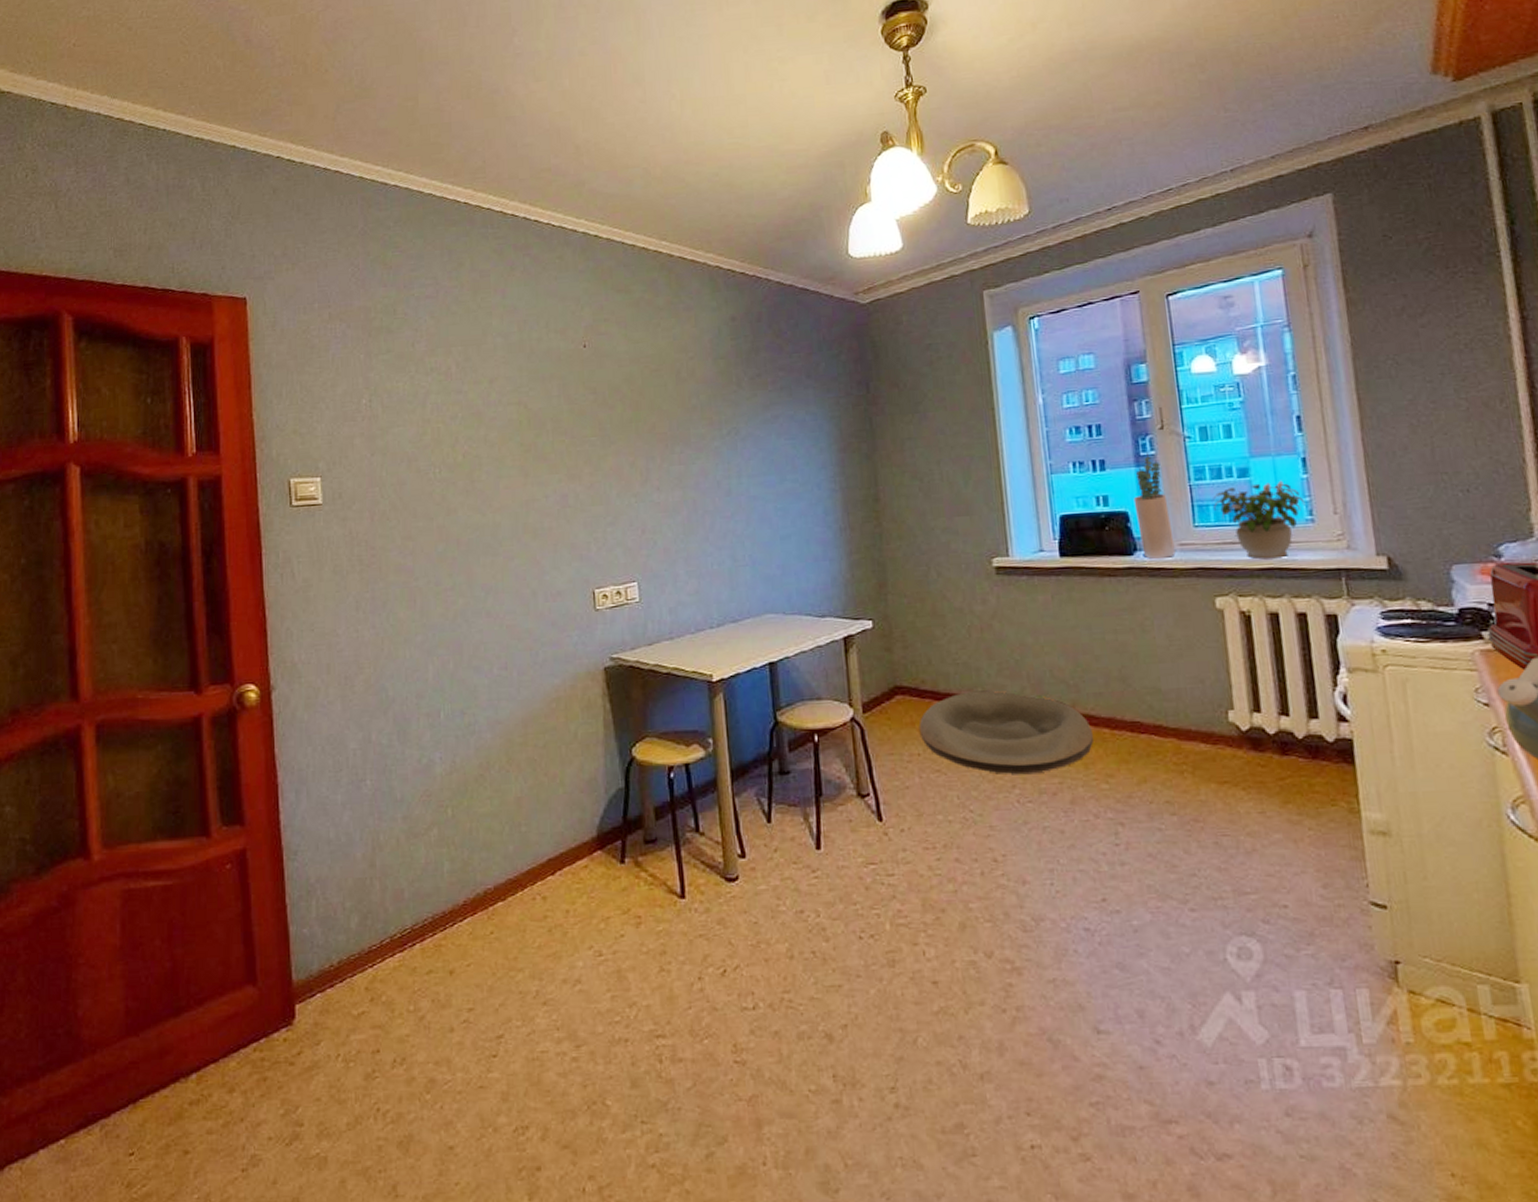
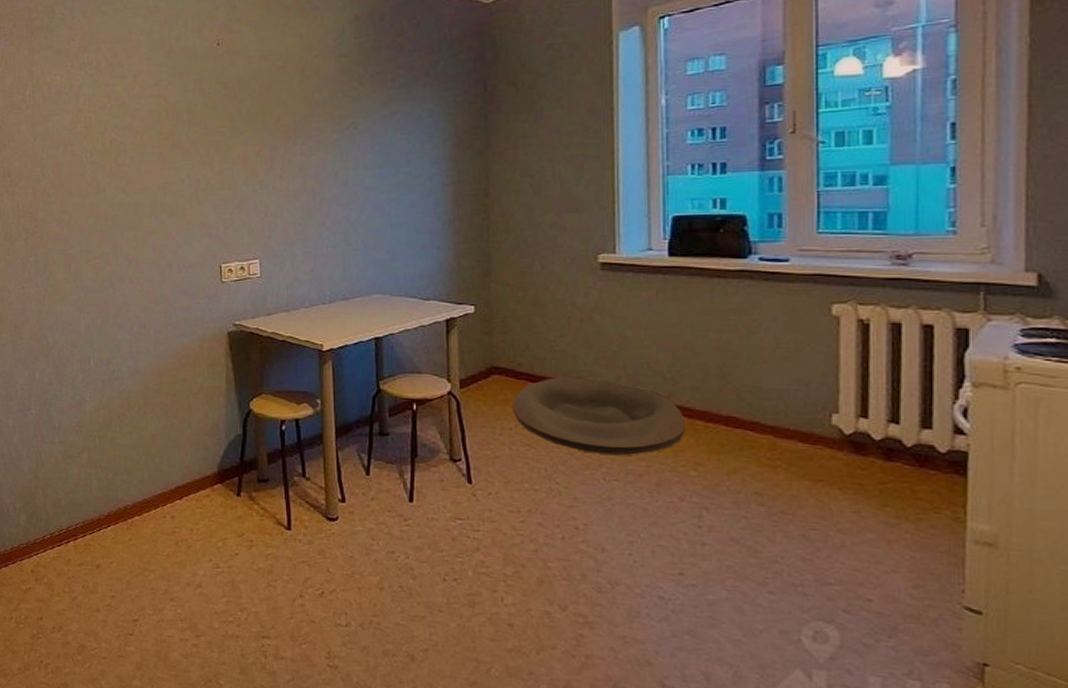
vase: present [1133,452,1176,560] -> none [753,156,794,264]
potted flower: present [1213,480,1305,560] -> none [842,189,948,269]

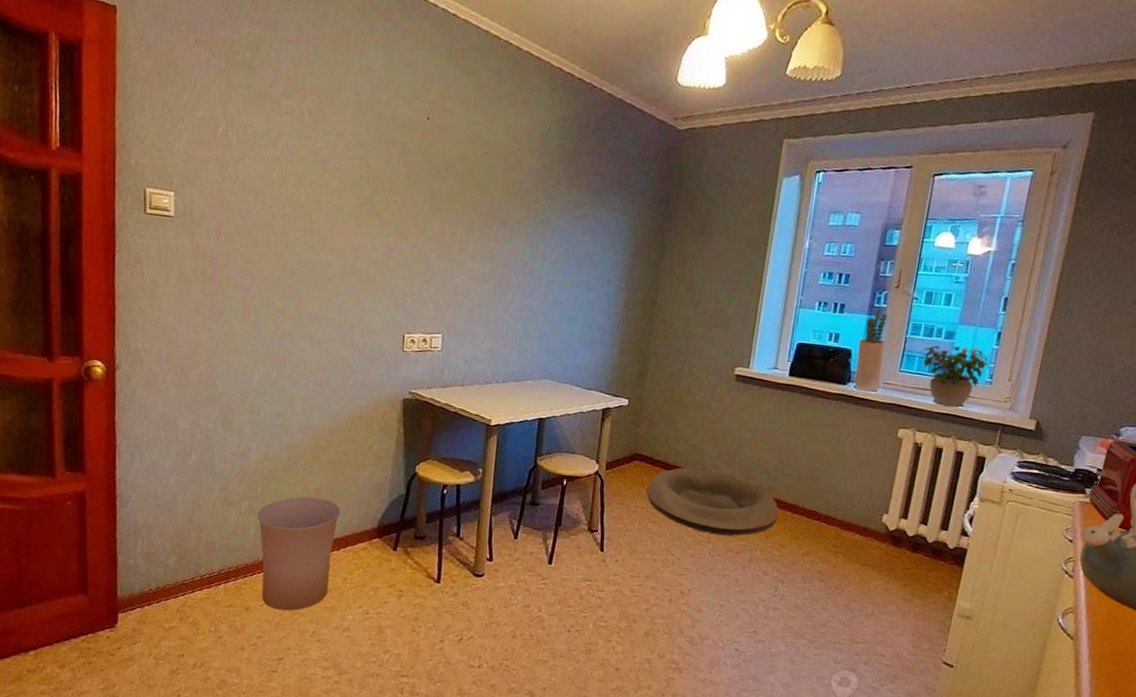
waste bin: none [97,444,179,567] -> present [256,497,341,611]
vase: none [753,156,794,264] -> present [854,304,888,393]
potted flower: none [842,189,948,269] -> present [919,345,990,408]

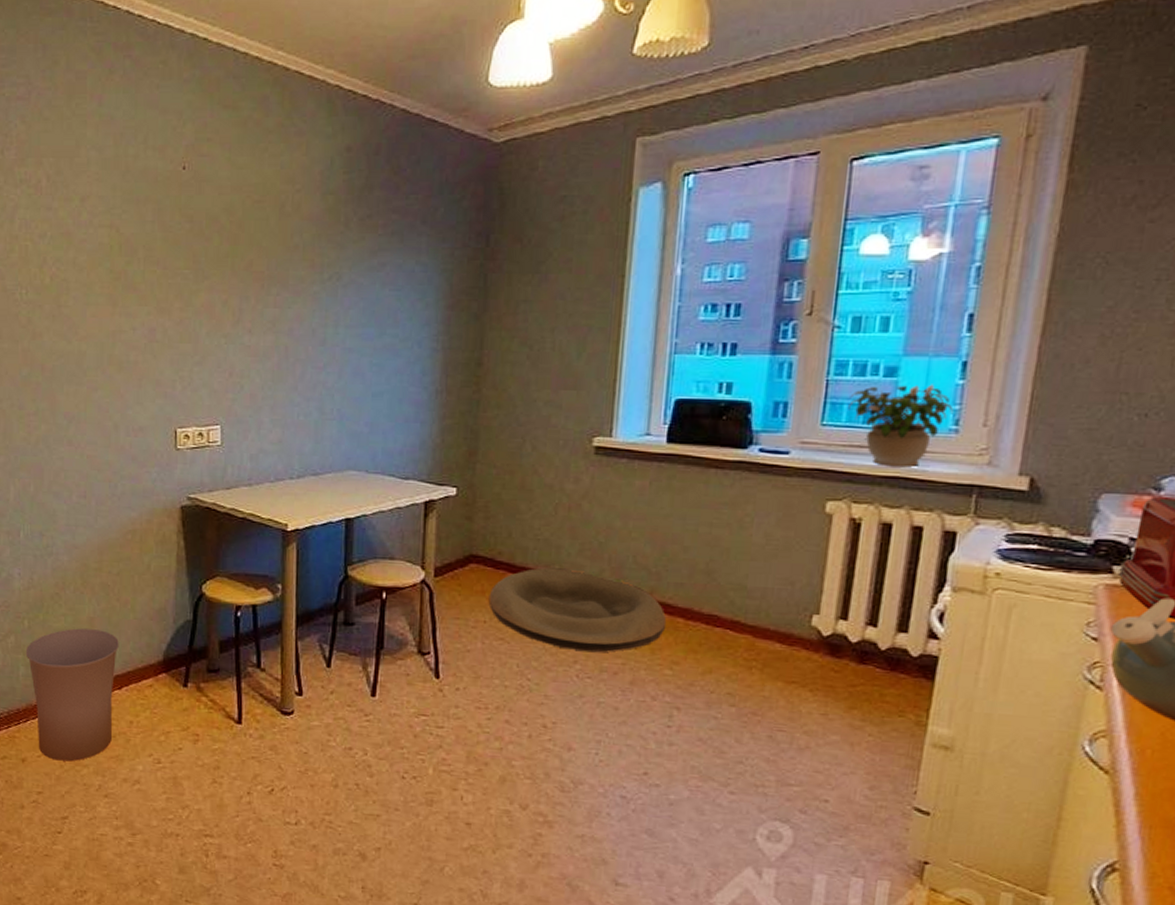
vase: present [854,304,888,393] -> none [758,339,799,457]

